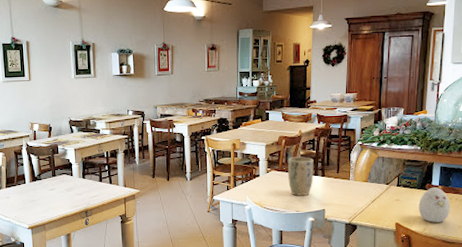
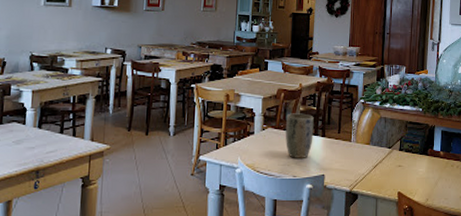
decorative egg: present [418,187,451,223] -> none [421,152,452,192]

